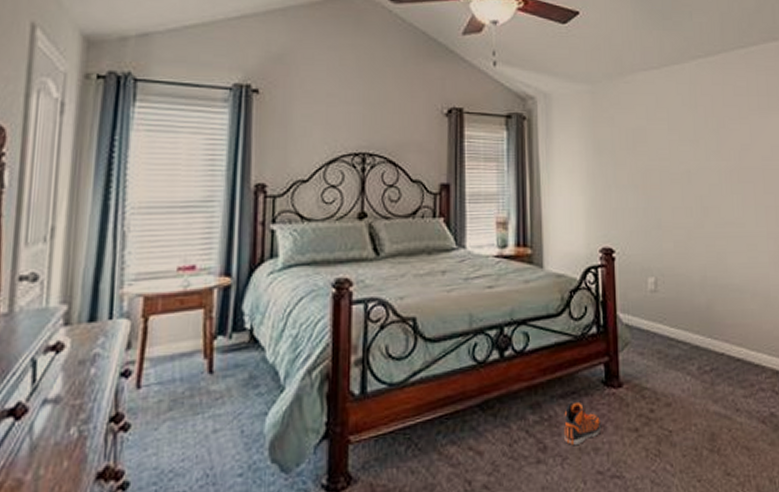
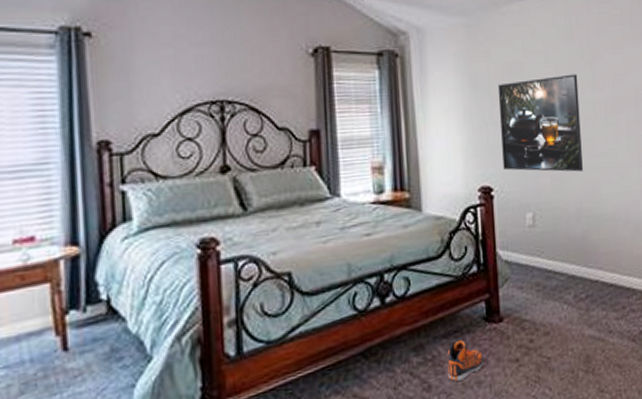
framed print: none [621,142,708,239] -> present [497,74,583,172]

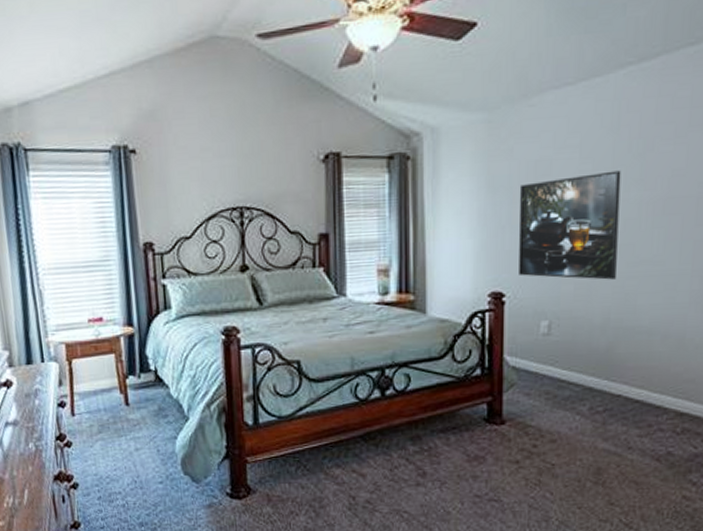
sneaker: present [447,340,483,382] -> none [444,436,480,473]

